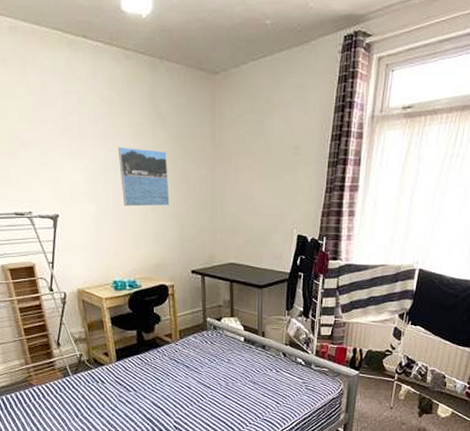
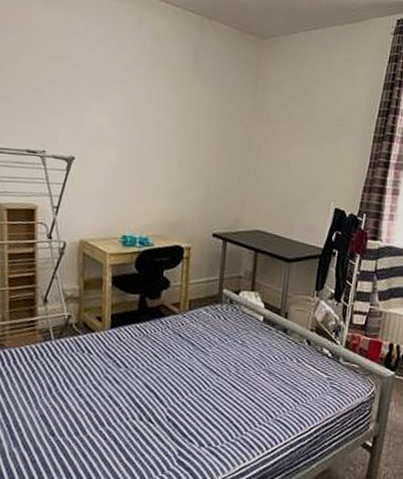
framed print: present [118,146,170,207] -> none [148,96,203,162]

